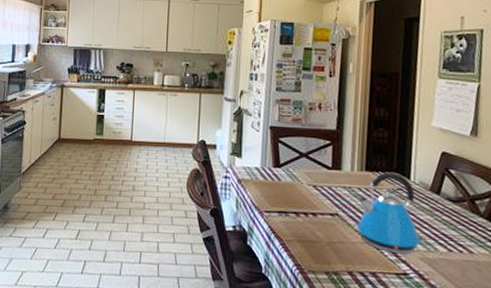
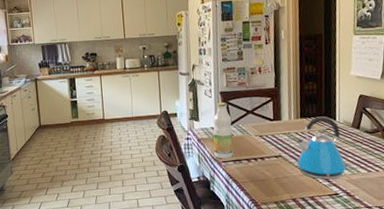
bottle: none [256,138,281,208] -> present [213,102,234,159]

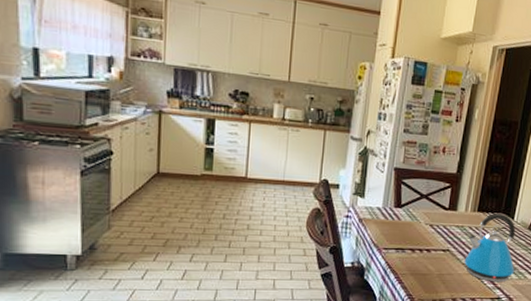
bottle: present [213,102,234,159] -> none [375,179,403,246]

